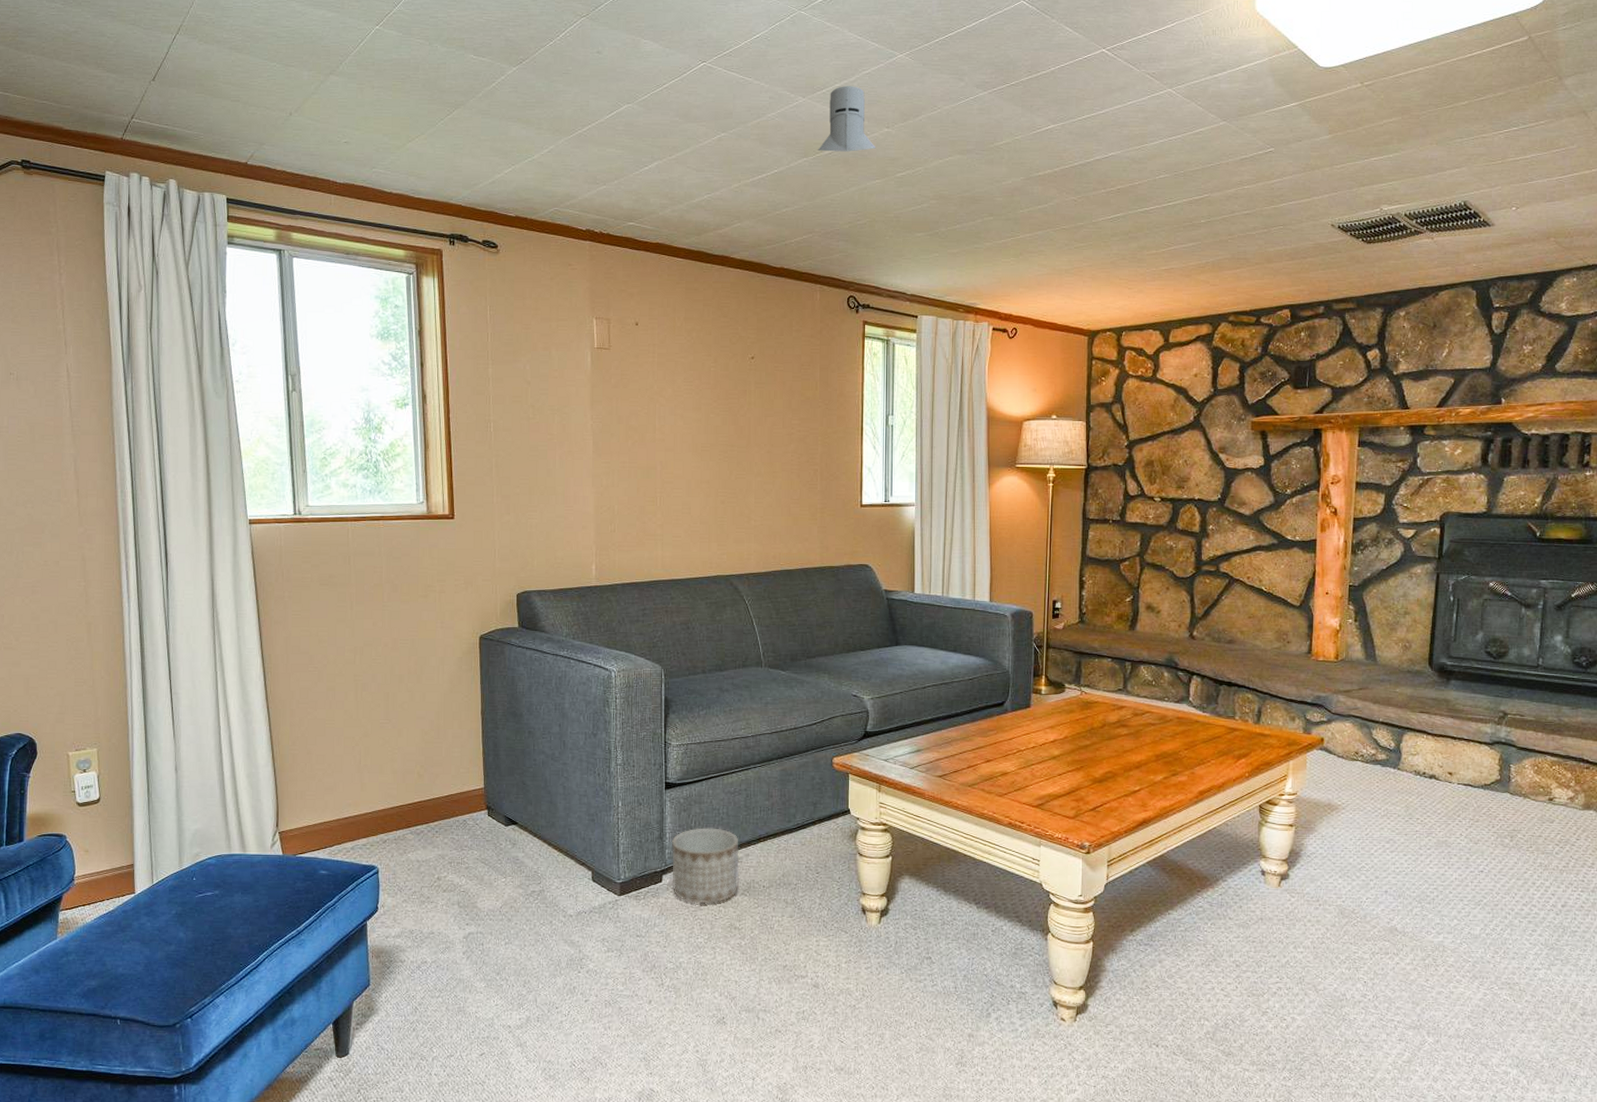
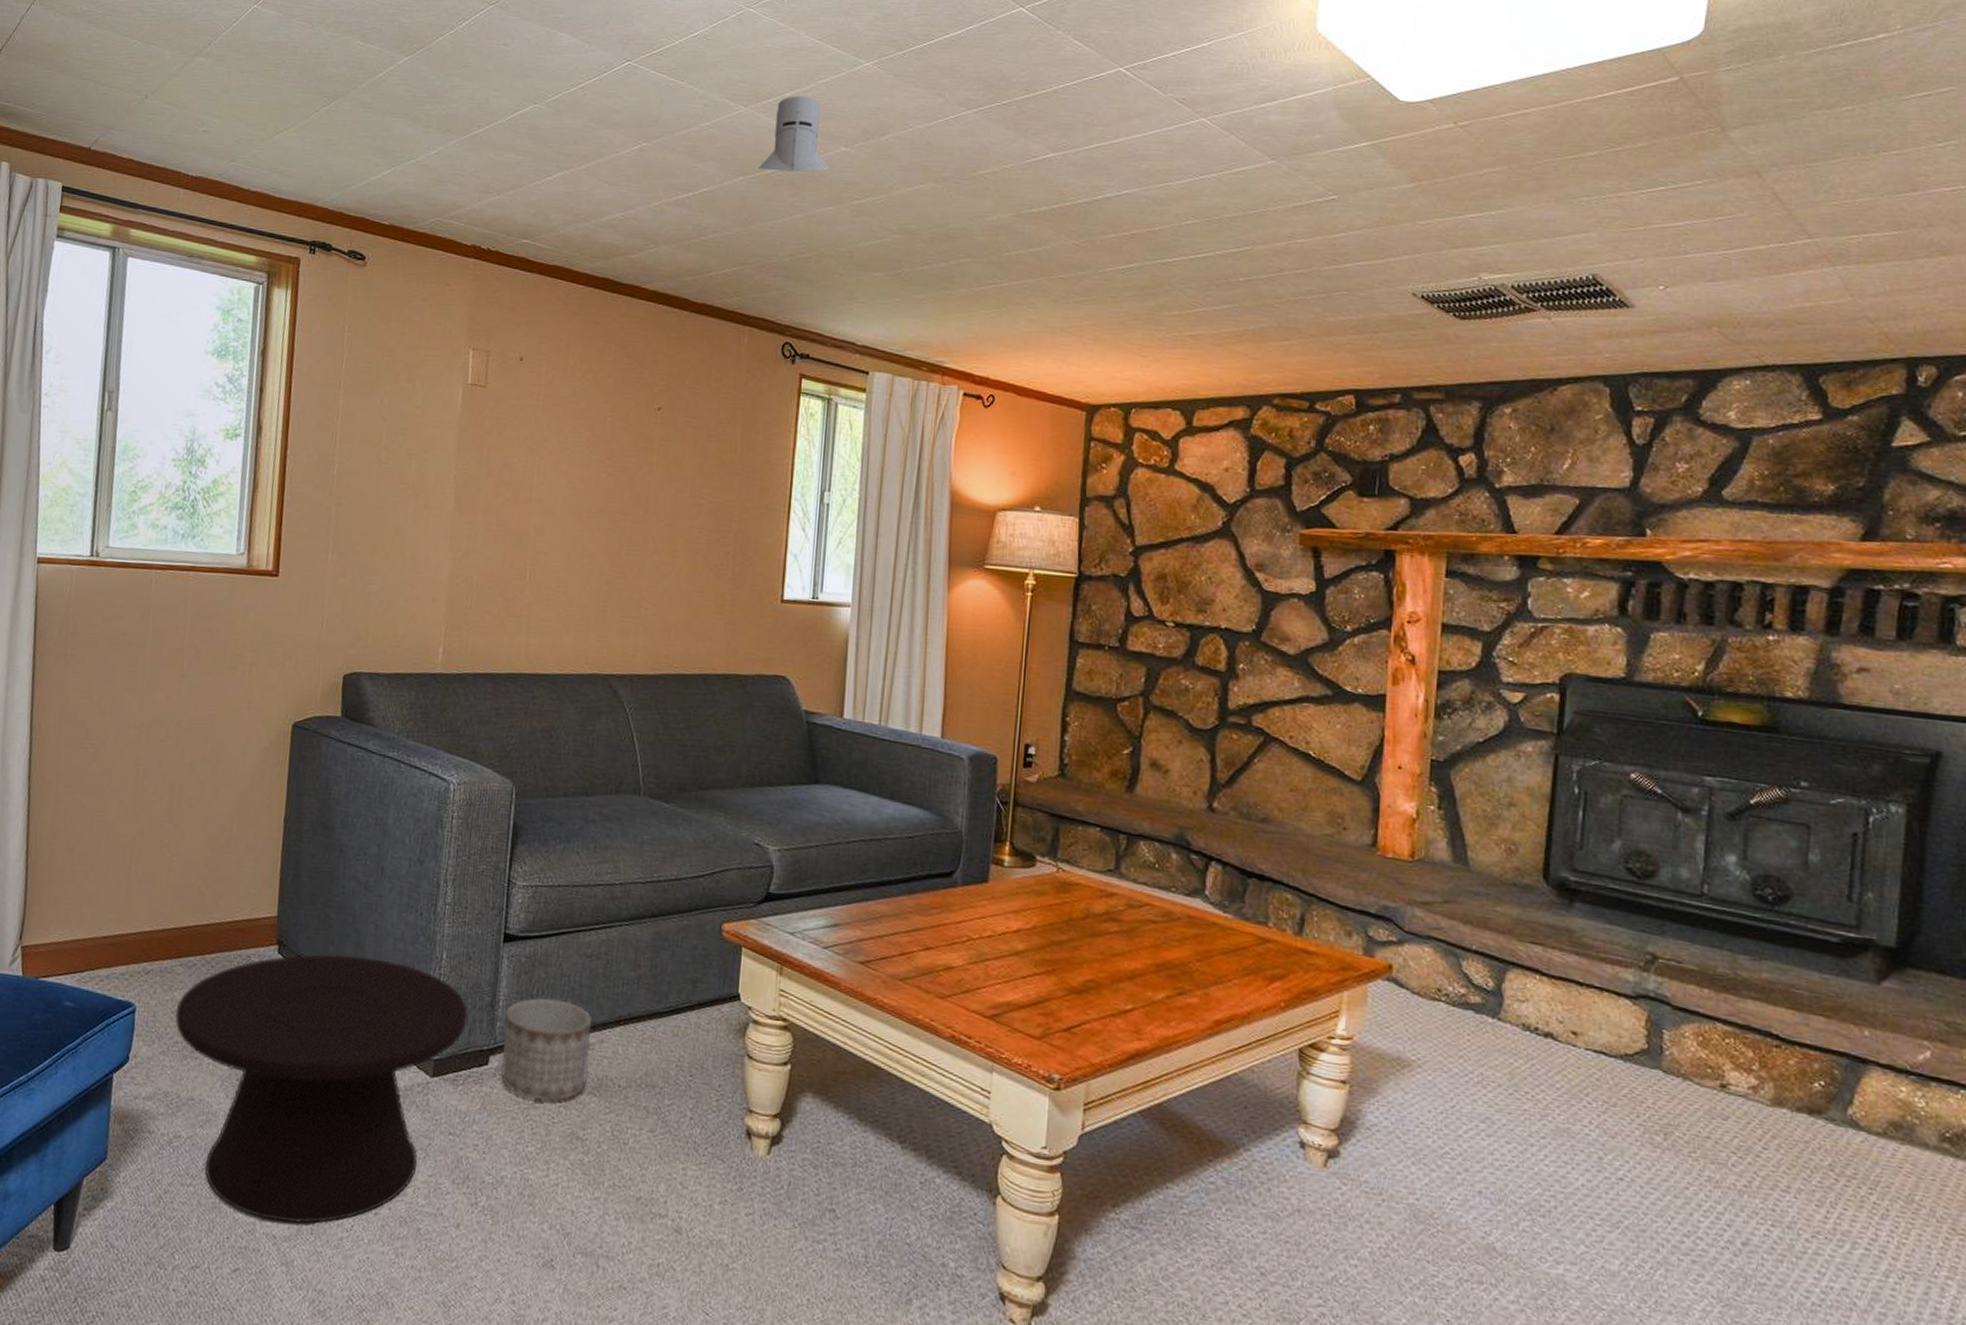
side table: none [411,811,643,1015] -> present [175,954,468,1224]

